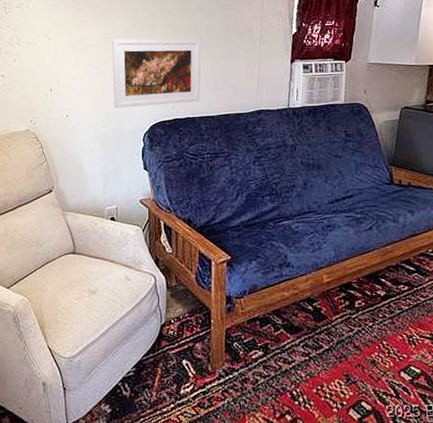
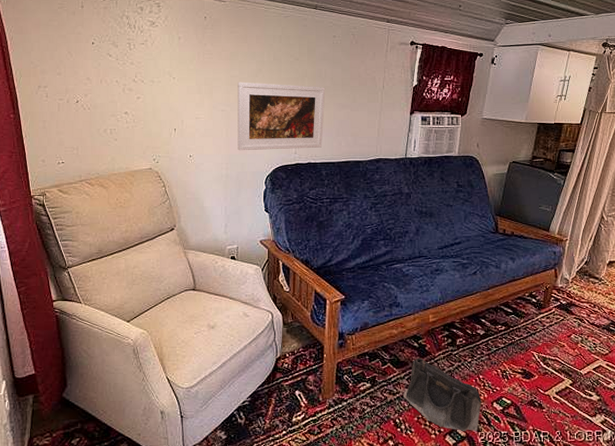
saddlebag: none [299,322,388,406] -> present [403,357,482,432]

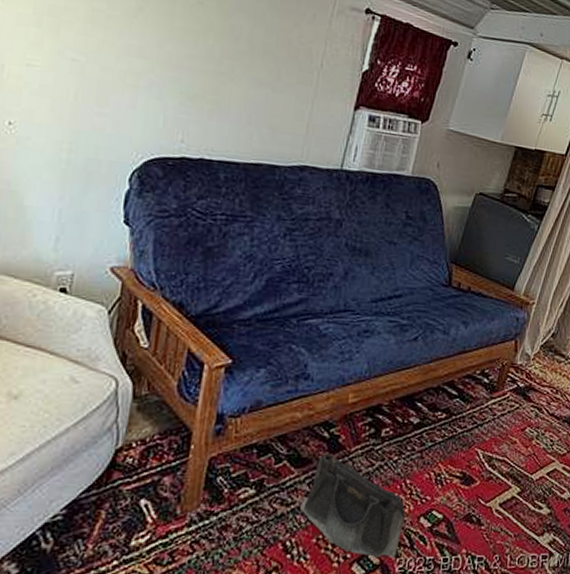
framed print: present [237,82,326,151] -> none [91,20,239,139]

